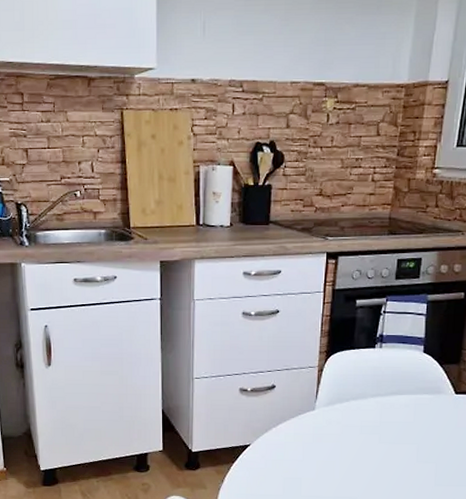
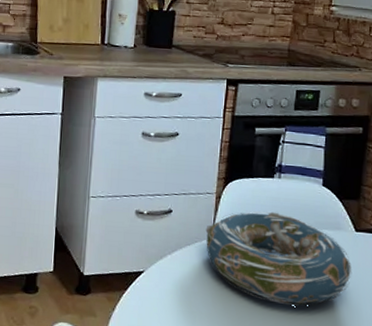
decorative bowl: none [309,381,452,467] -> present [205,211,353,306]

